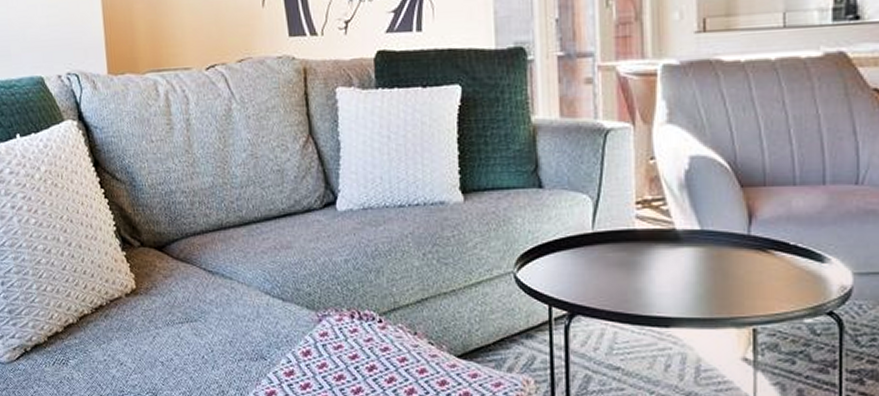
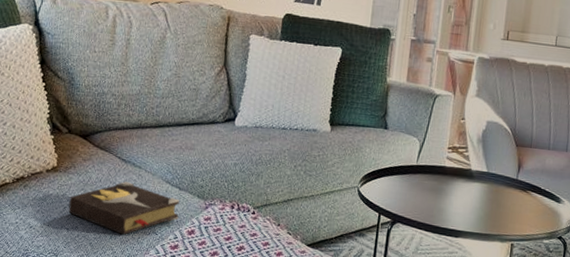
hardback book: none [157,298,288,364] -> present [68,182,179,235]

